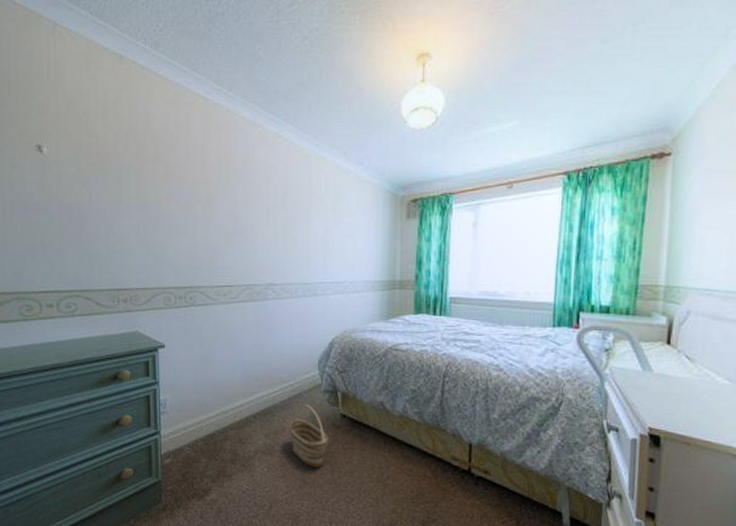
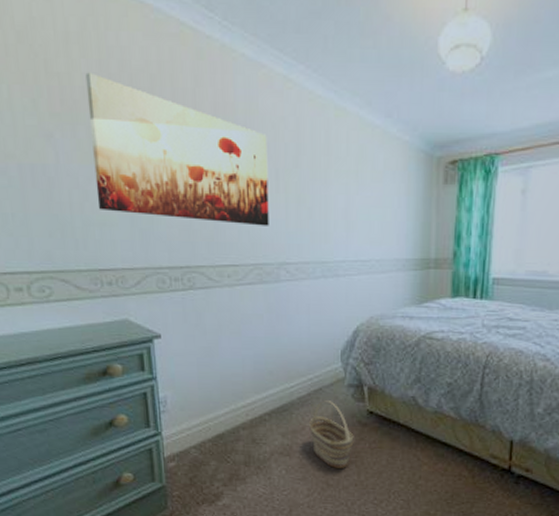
wall art: none [118,132,261,253] -> present [85,72,269,226]

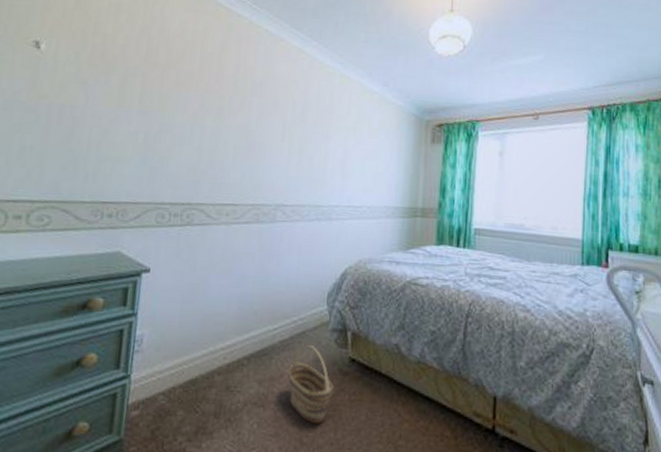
wall art: present [85,72,269,226] -> none [114,35,279,171]

